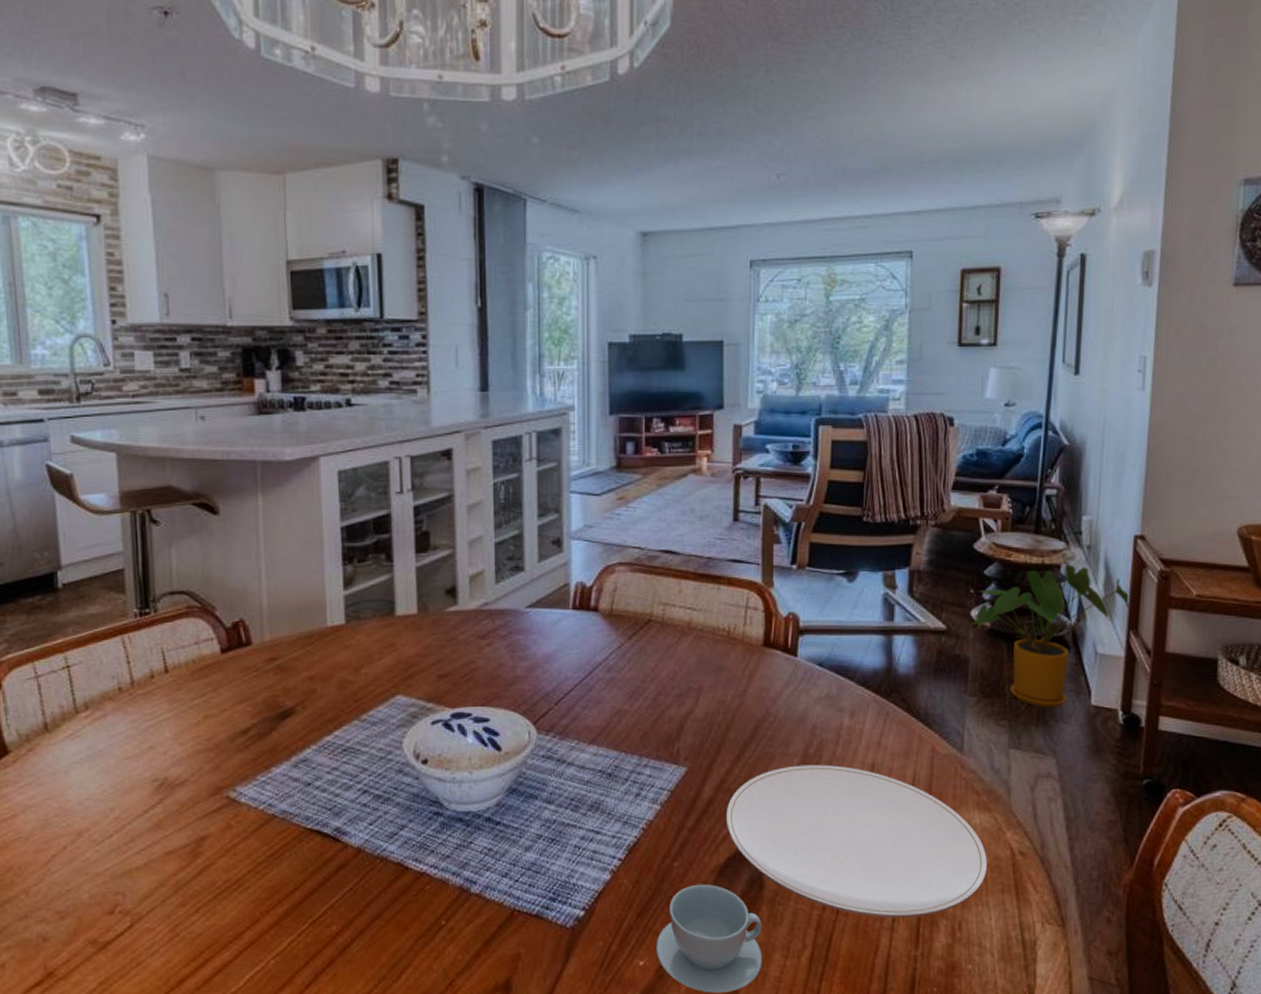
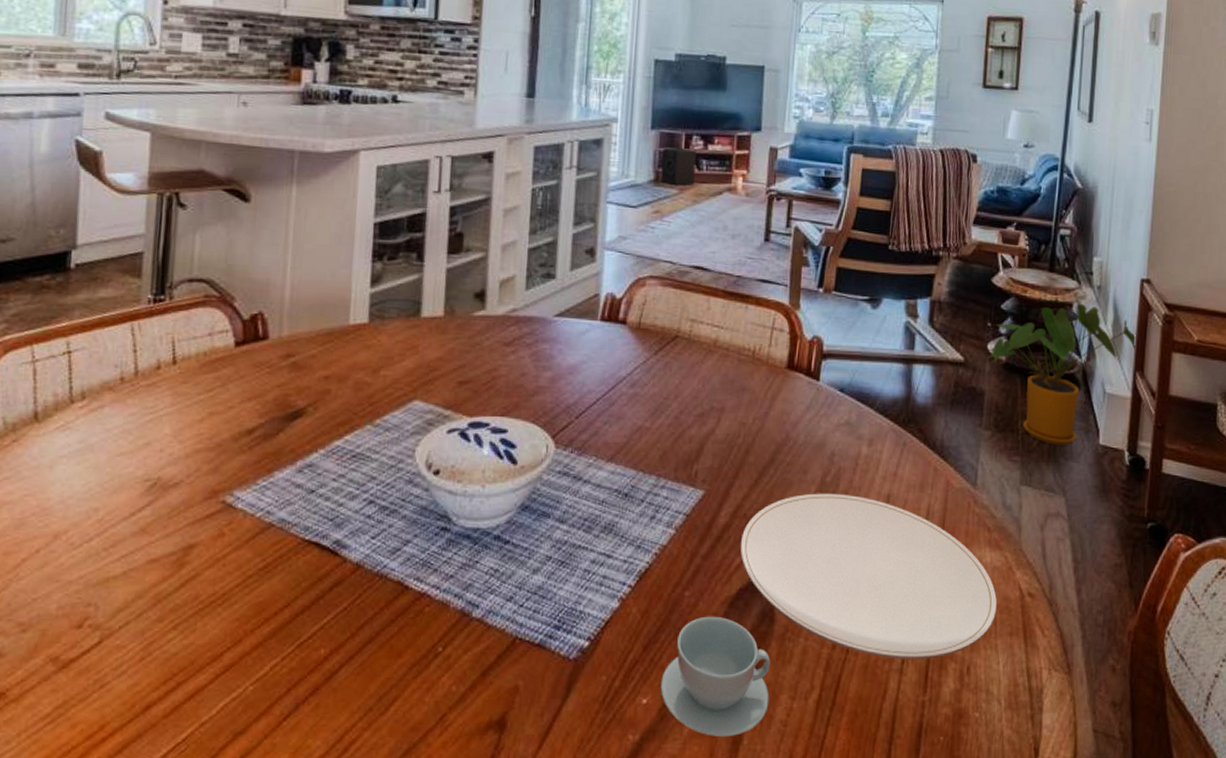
studio monitor: none [623,432,657,471] -> present [660,147,696,186]

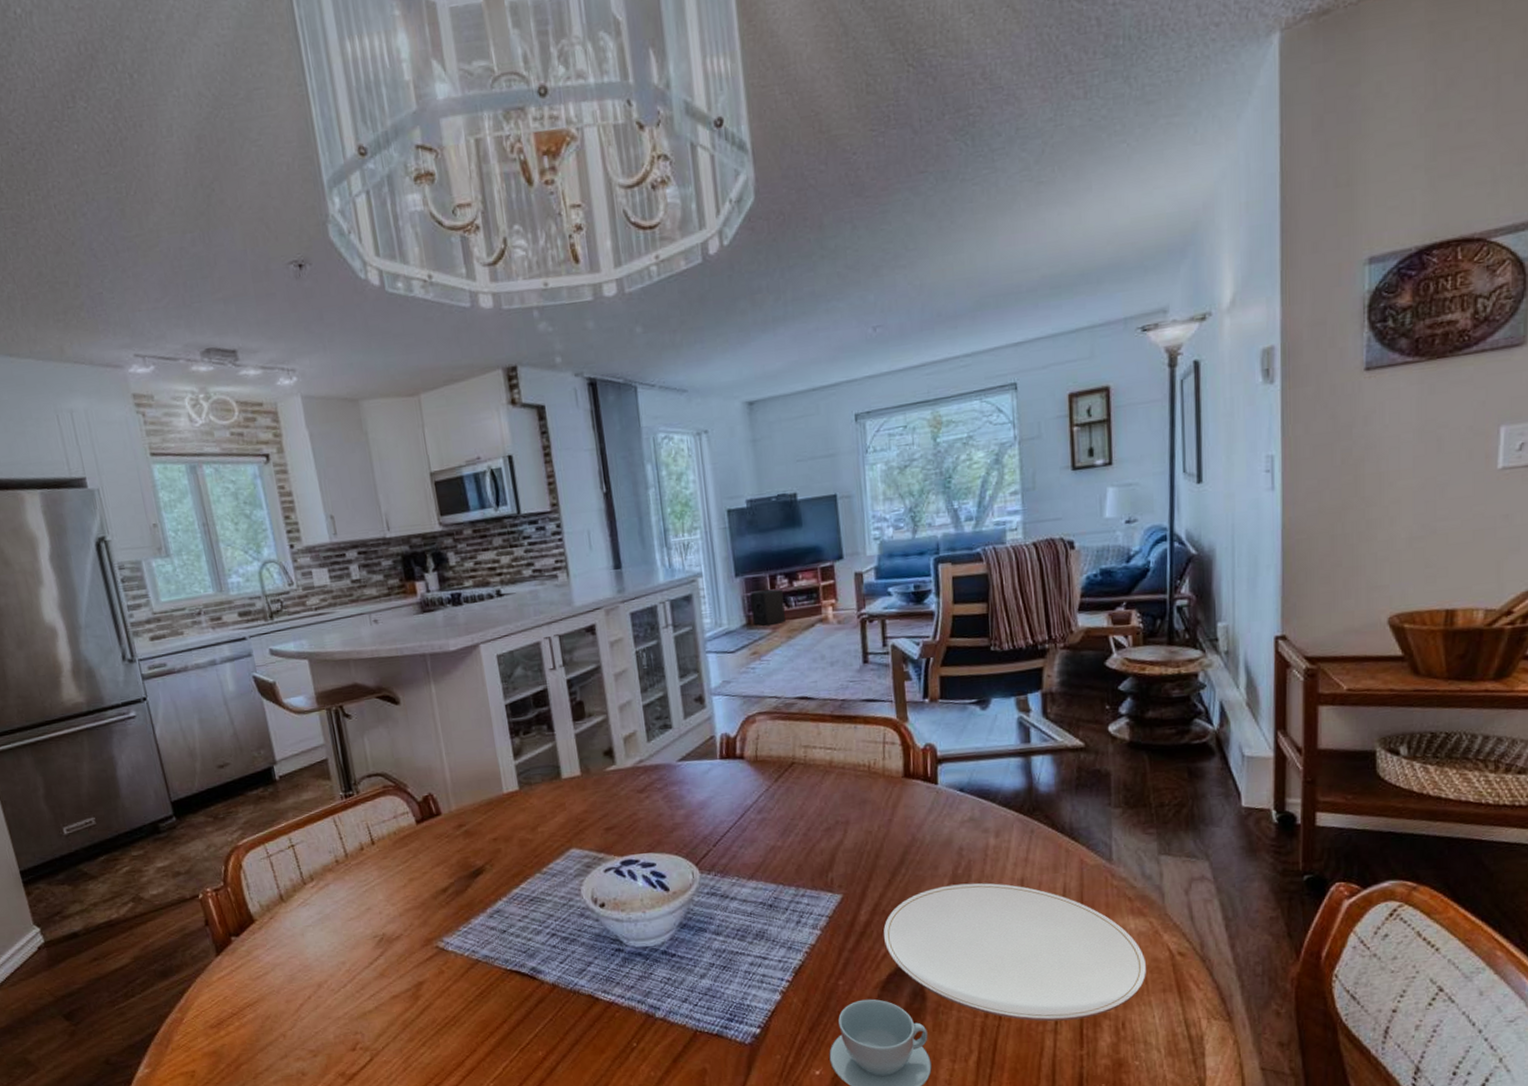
house plant: present [988,303,1136,445] -> none [1110,671,1276,814]

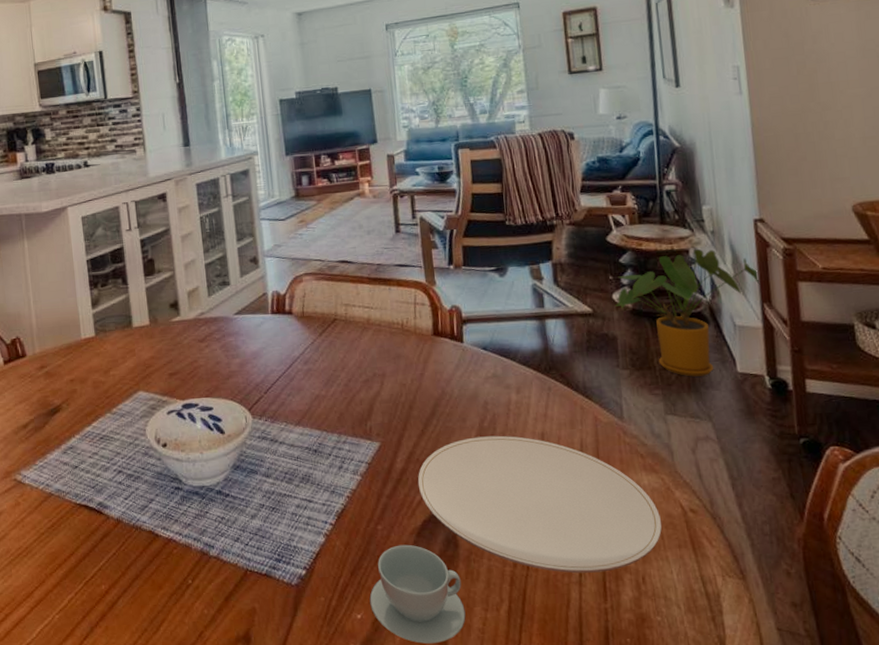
studio monitor: present [750,589,785,626] -> none [298,167,328,198]
house plant: none [1110,671,1276,814] -> present [615,248,760,377]

